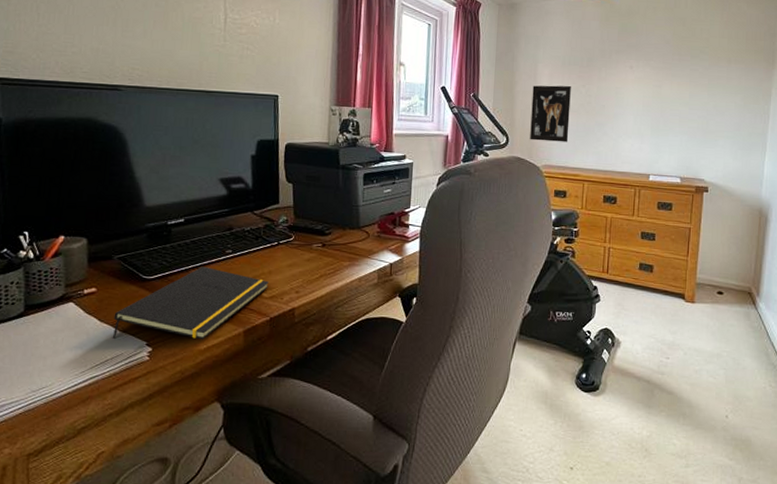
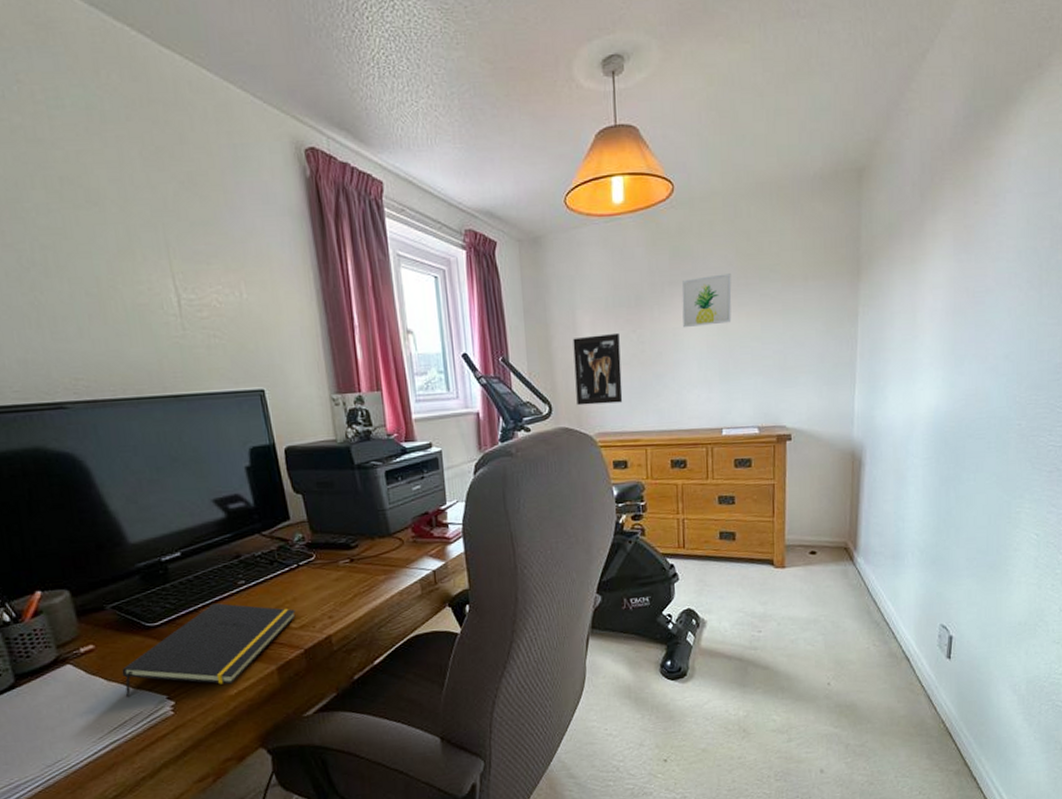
wall art: none [625,49,668,89] -> present [681,273,732,328]

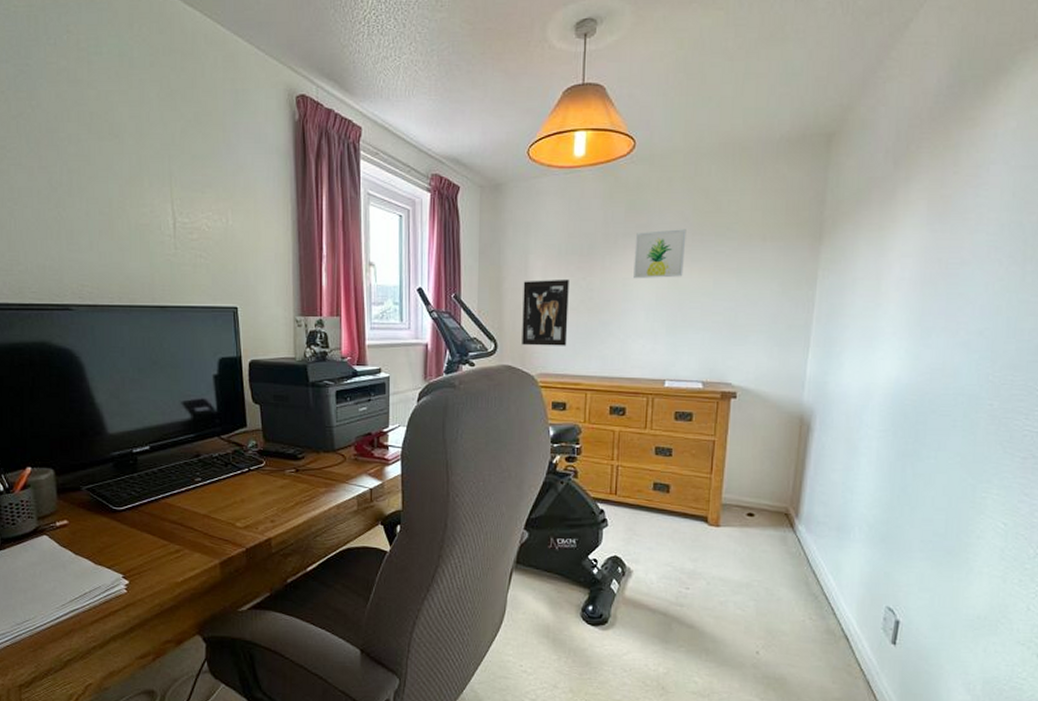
notepad: present [122,602,296,697] -> none [88,495,242,571]

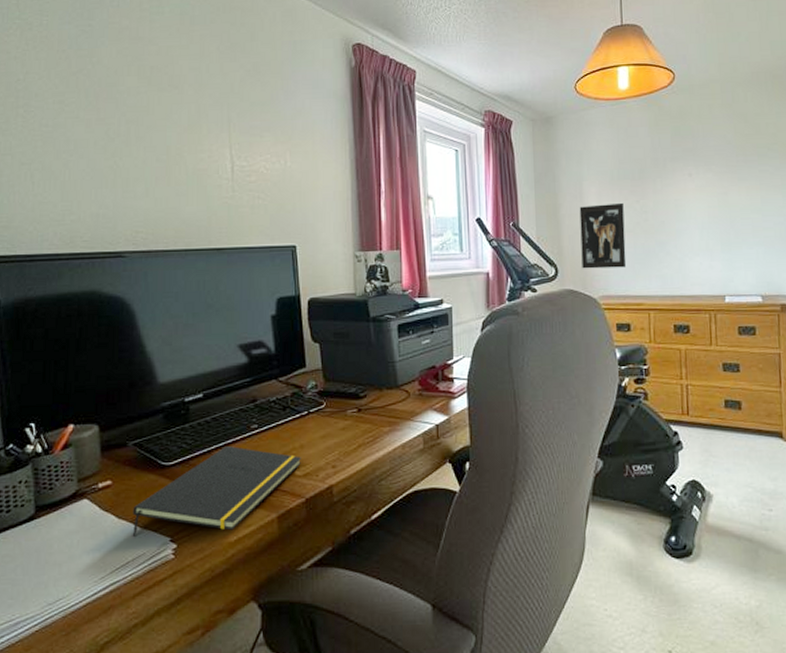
notepad: none [88,495,242,571] -> present [132,445,301,537]
wall art: present [634,229,686,279] -> none [683,151,732,200]

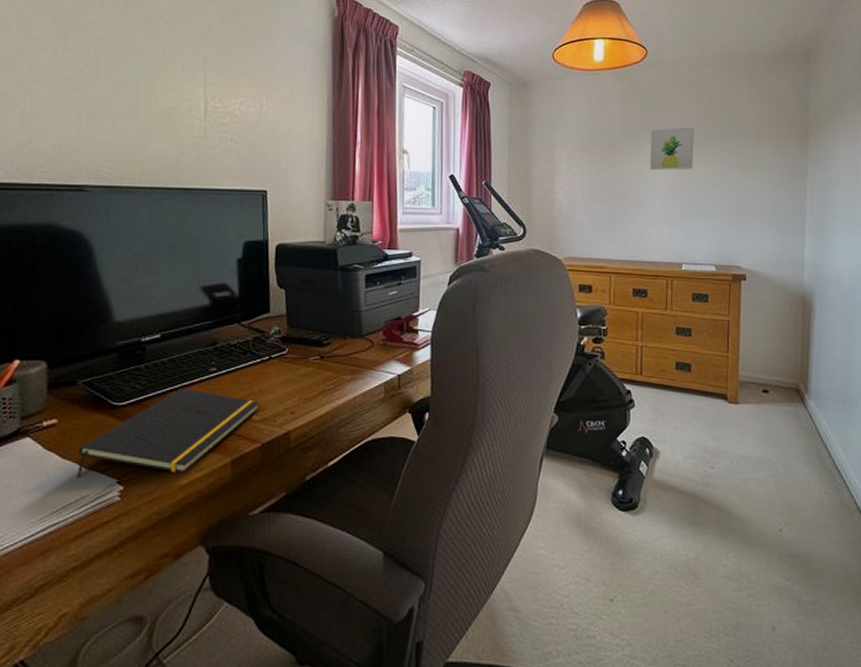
wall art: present [579,202,627,269] -> none [549,169,592,231]
wall art: none [683,151,732,200] -> present [650,127,695,171]

